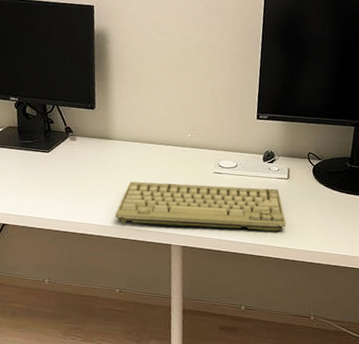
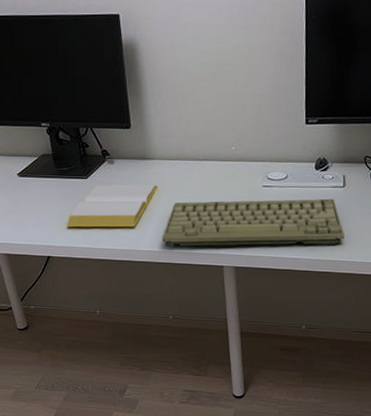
notepad: none [23,159,116,202] -> present [65,184,158,228]

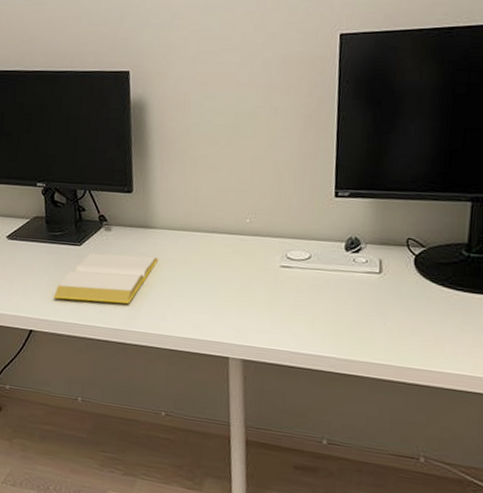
keyboard: present [161,198,345,247] -> none [158,279,380,342]

